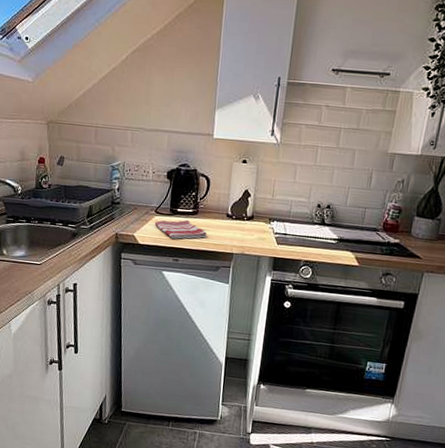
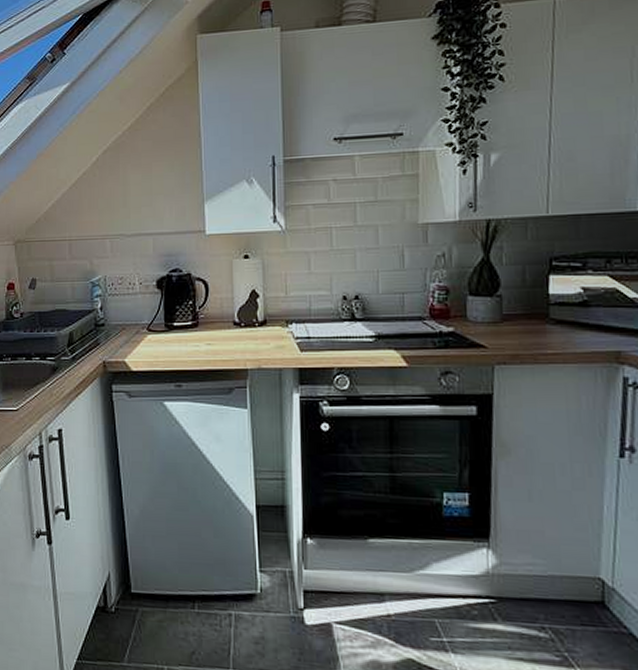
dish towel: present [154,220,207,239] -> none [148,335,212,360]

